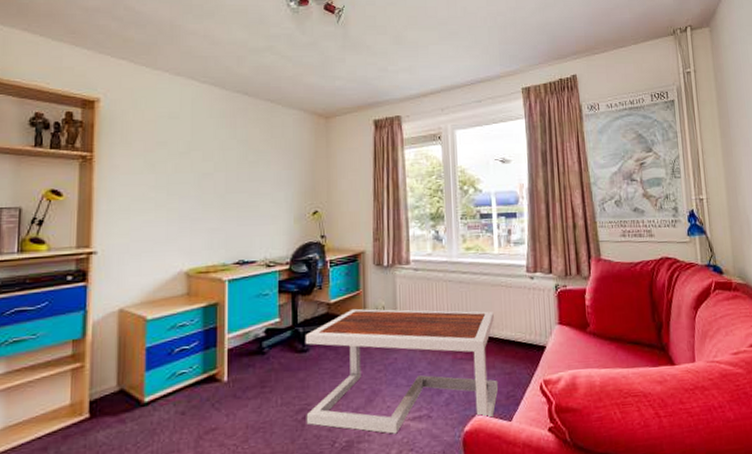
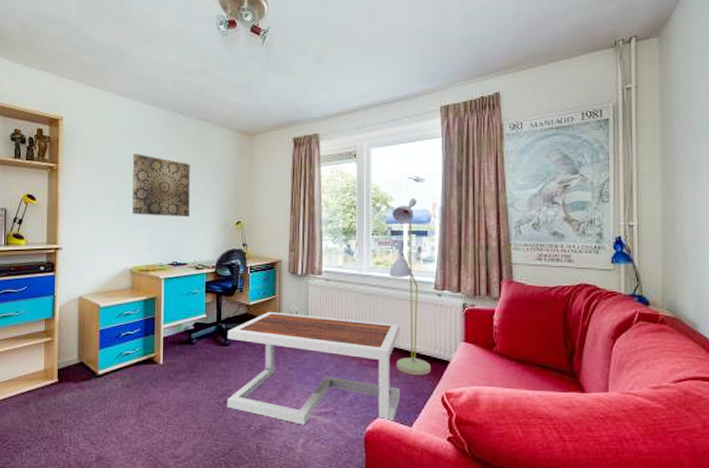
wall art: none [187,139,258,209] -> present [131,154,190,216]
floor lamp: none [480,179,529,365] -> present [389,198,432,376]

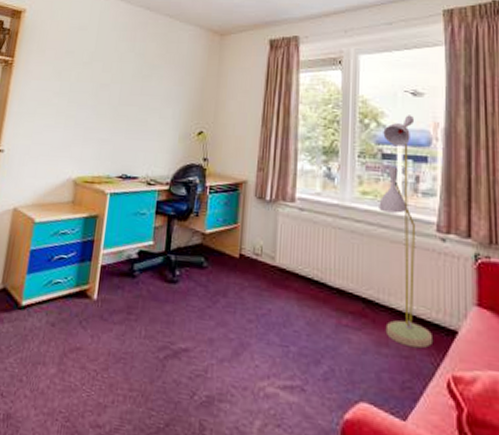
wall art: present [131,154,190,216] -> none [84,50,153,123]
coffee table: present [226,311,400,425] -> none [167,243,391,412]

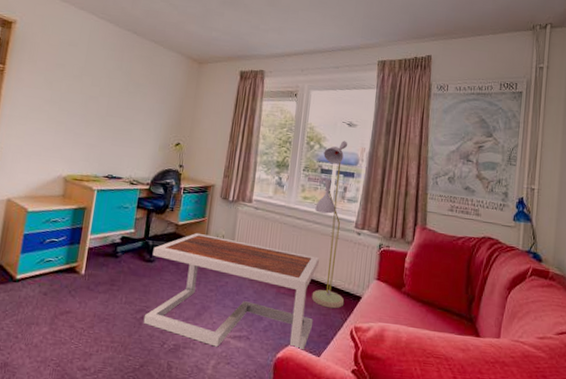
coffee table: none [167,243,391,412] -> present [143,232,319,352]

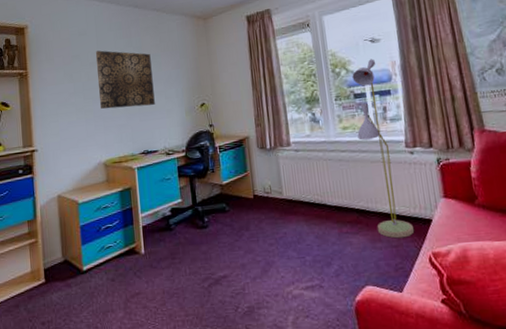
wall art: none [73,65,138,133] -> present [95,50,155,109]
coffee table: present [143,232,319,352] -> none [204,186,386,302]

